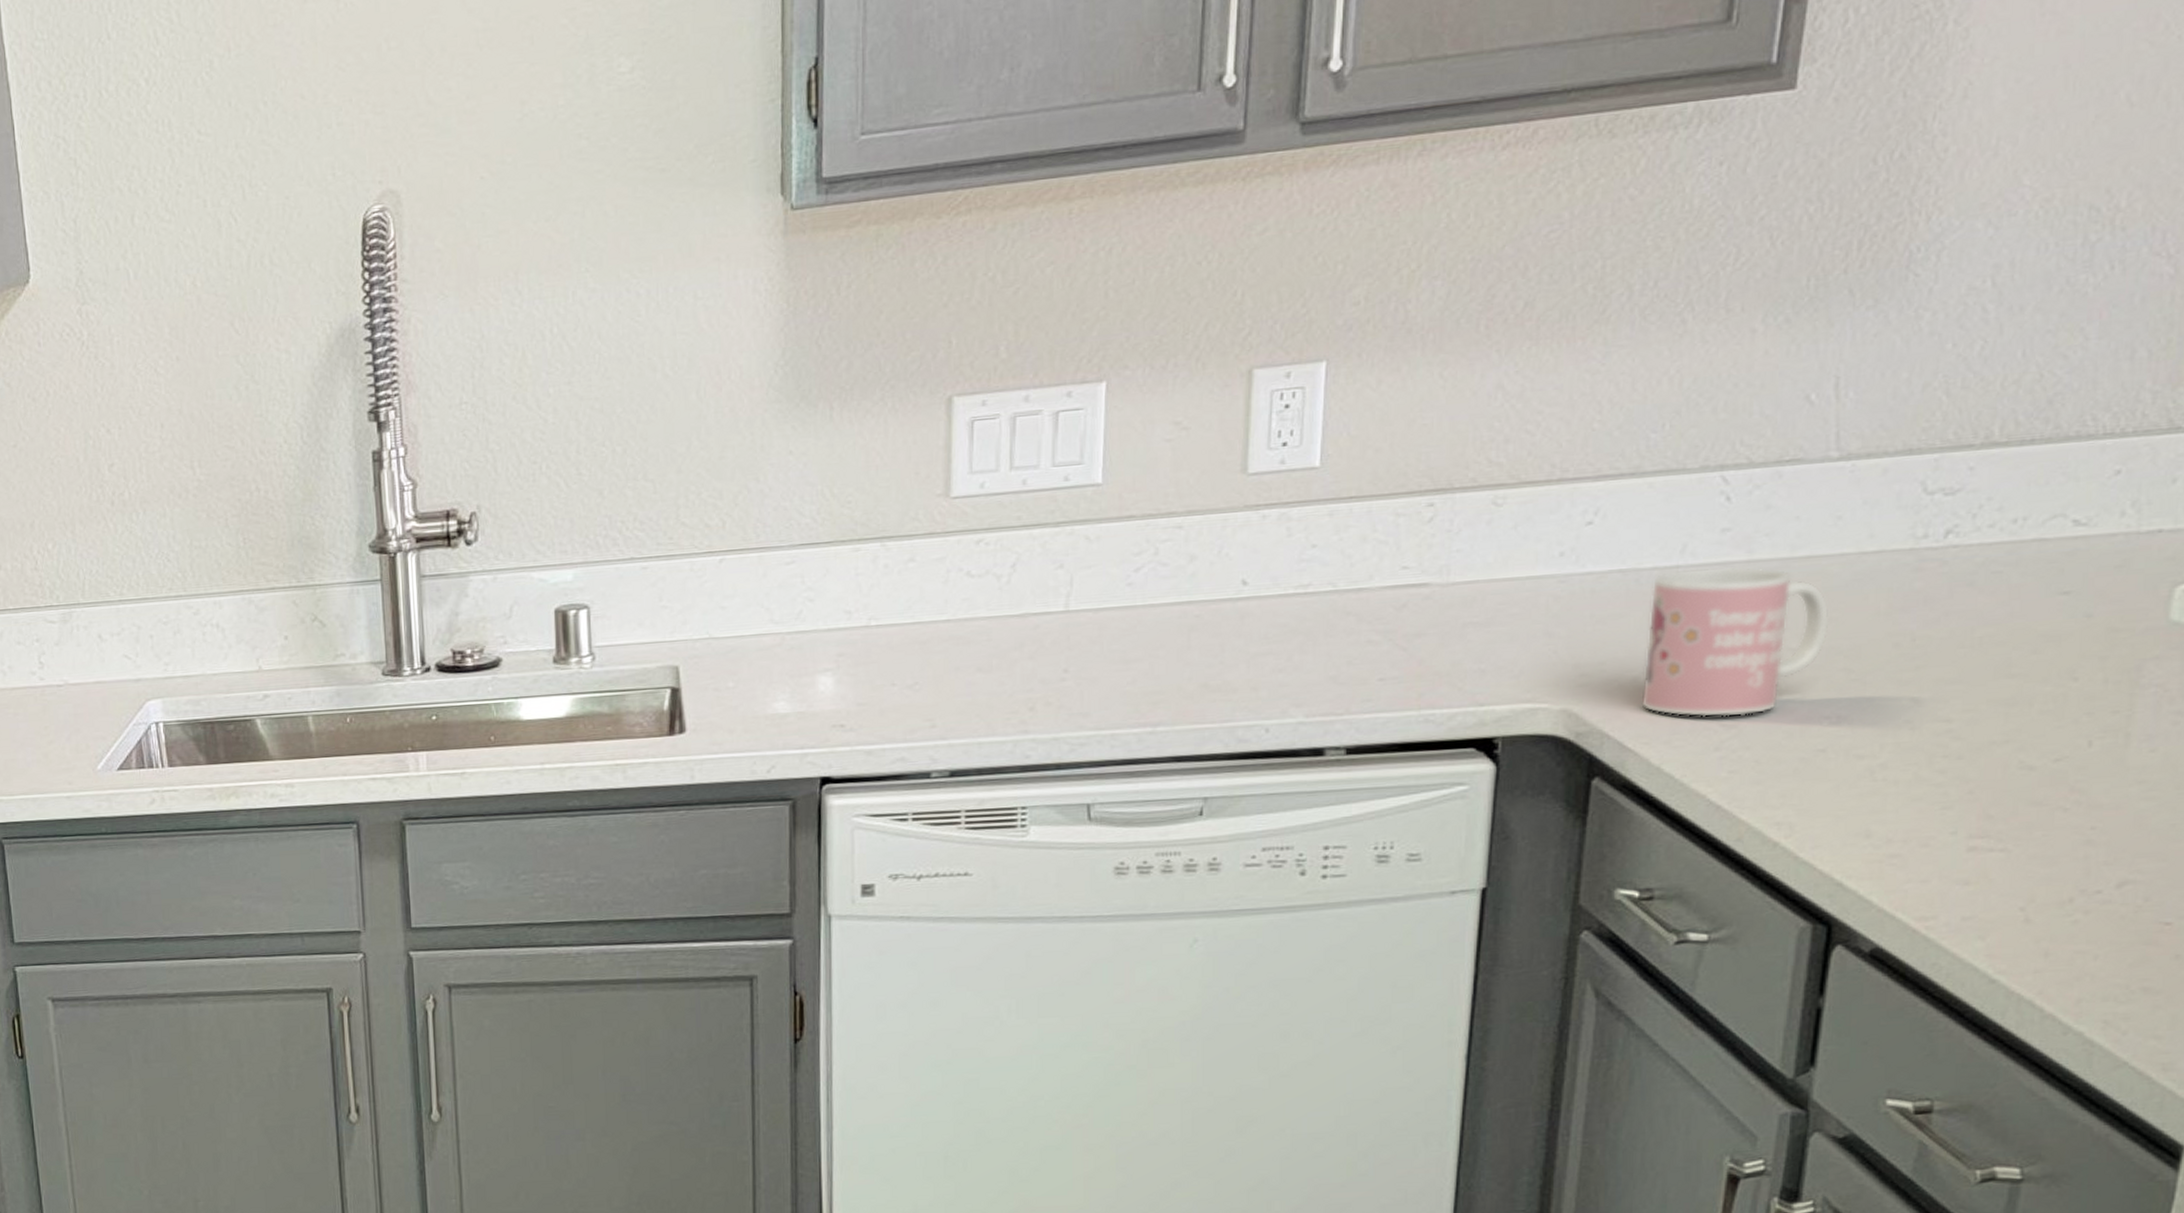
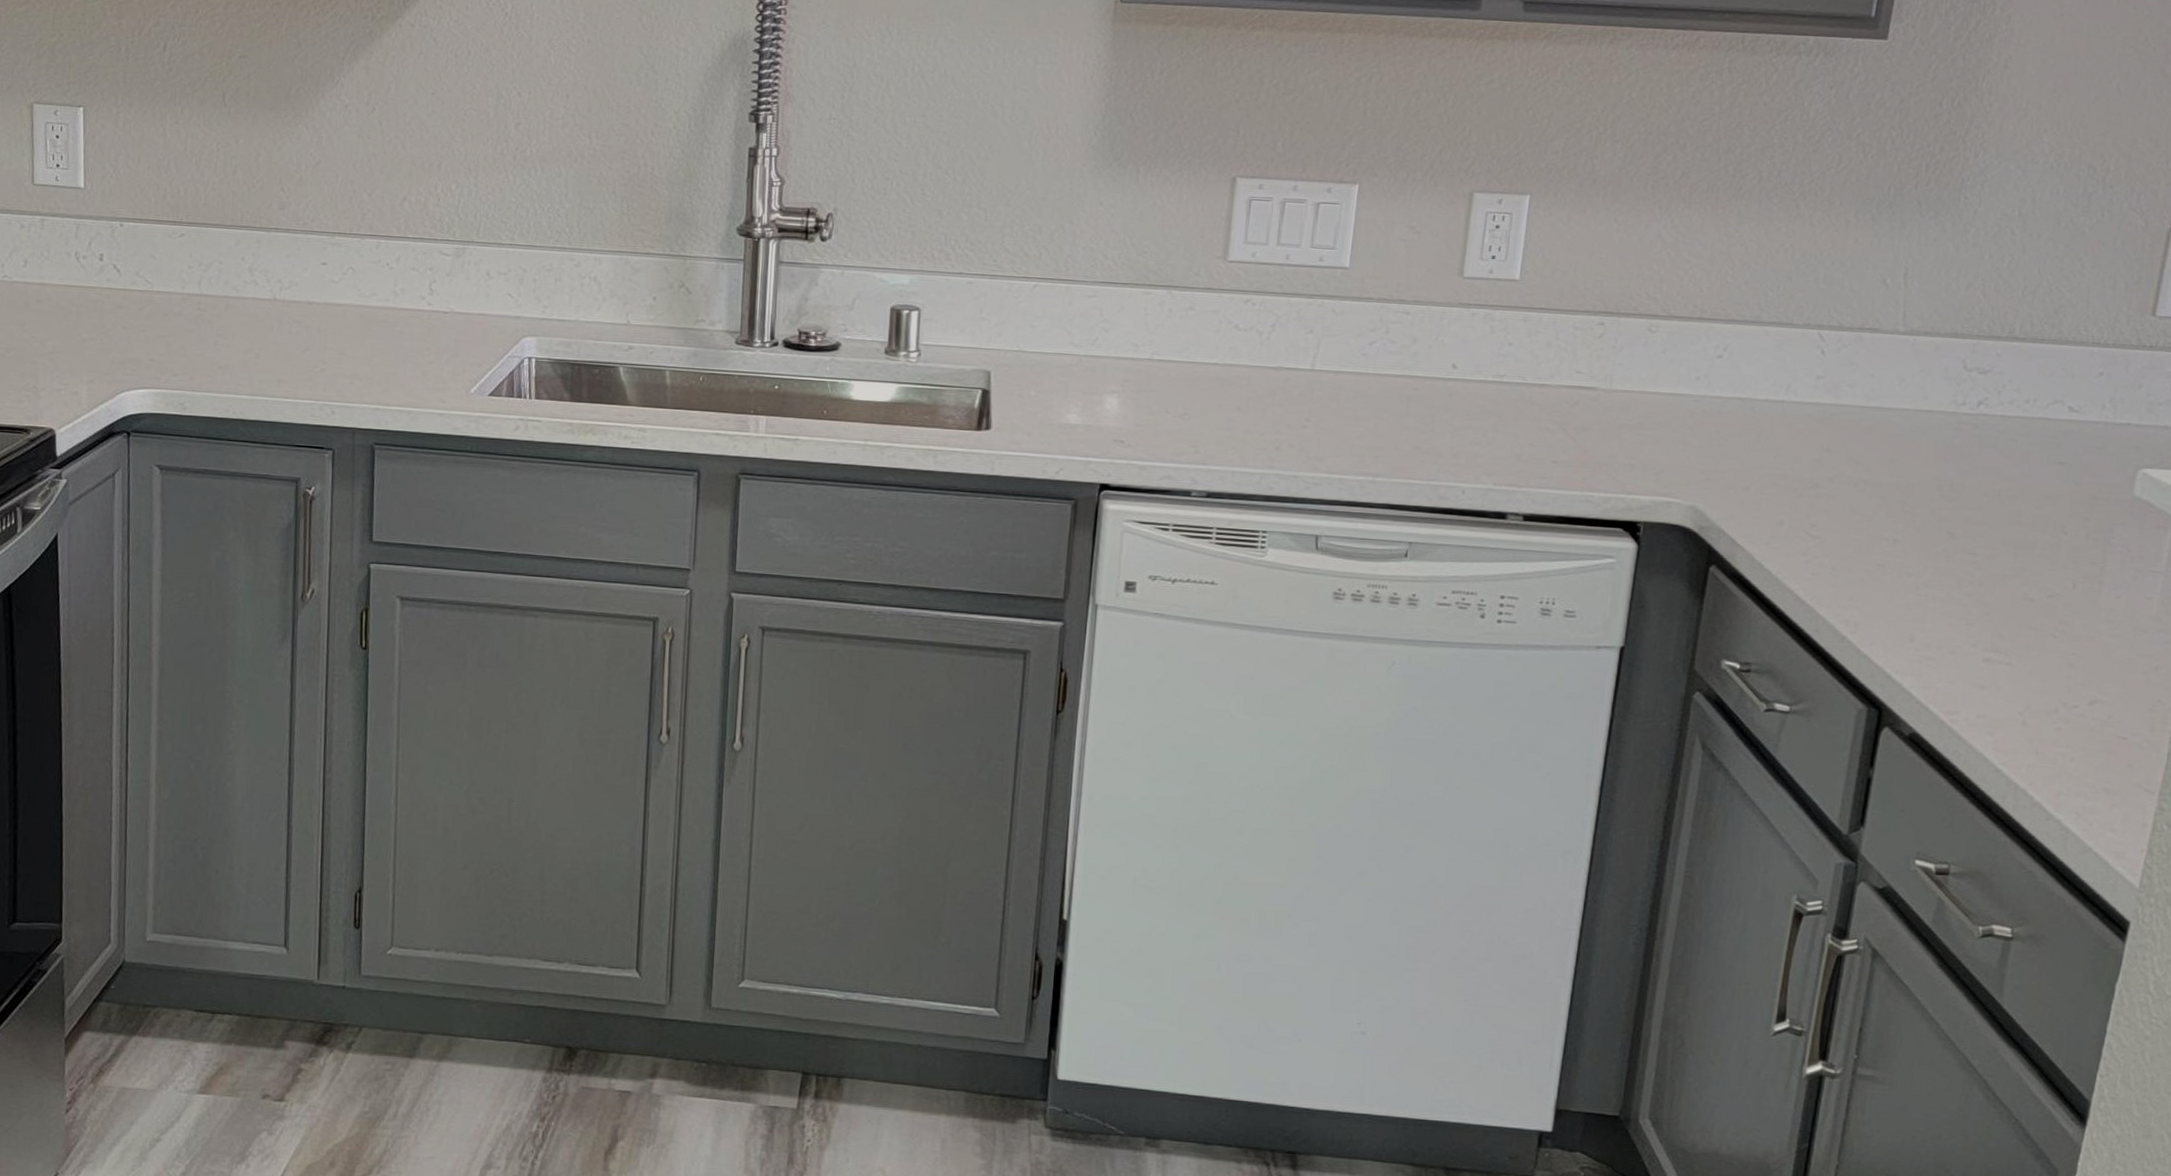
mug: present [1641,566,1830,718] -> none [1750,404,1892,530]

